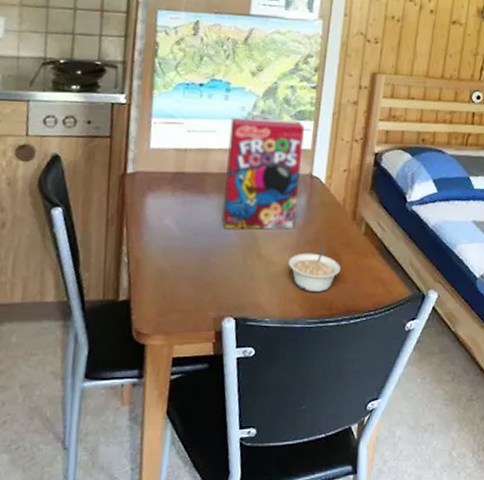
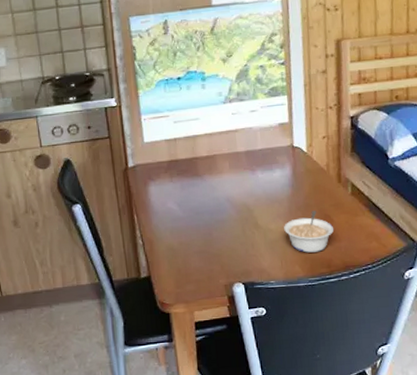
cereal box: present [221,117,304,230] -> none [210,98,284,206]

